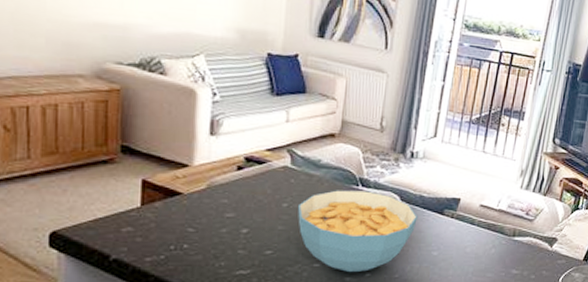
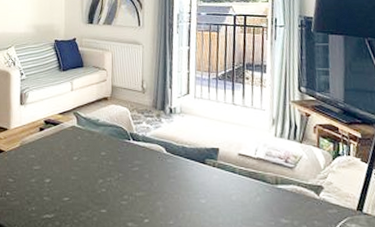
cereal bowl: present [298,190,417,272] -> none [85,144,183,218]

